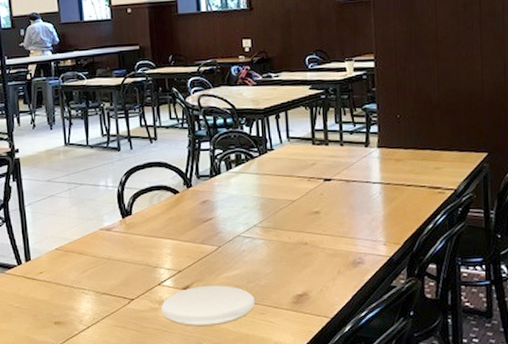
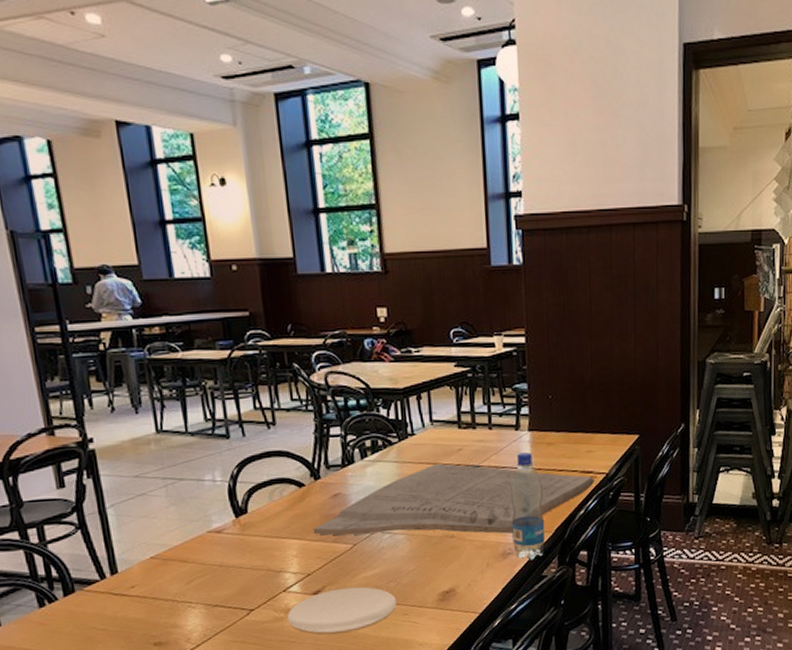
newspaper: none [184,176,444,244] -> present [313,464,596,536]
bottle: none [360,168,394,271] -> present [509,452,545,560]

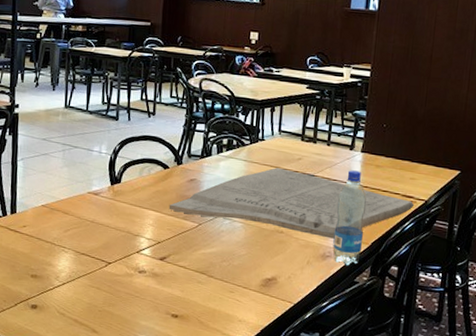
plate: present [287,586,397,635] -> none [136,258,226,298]

